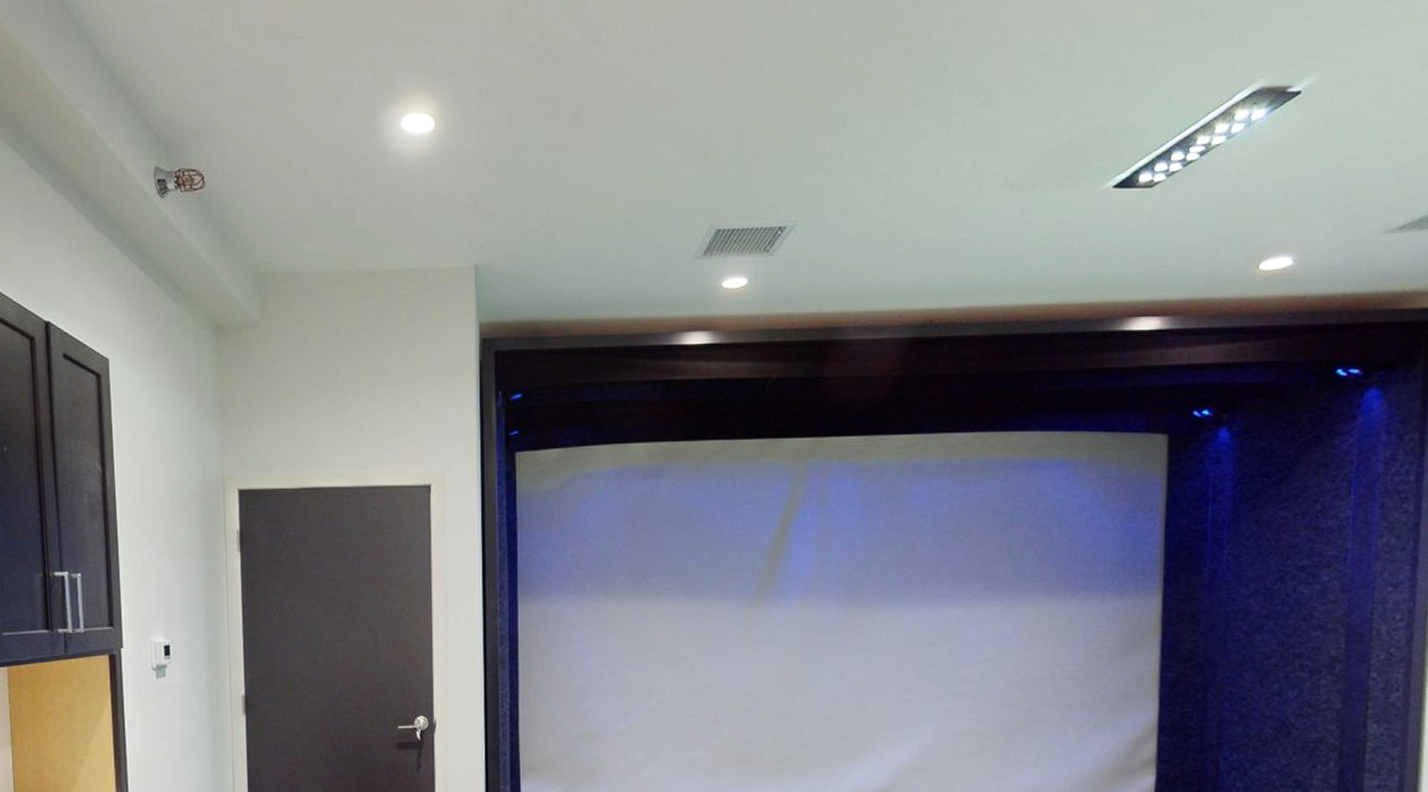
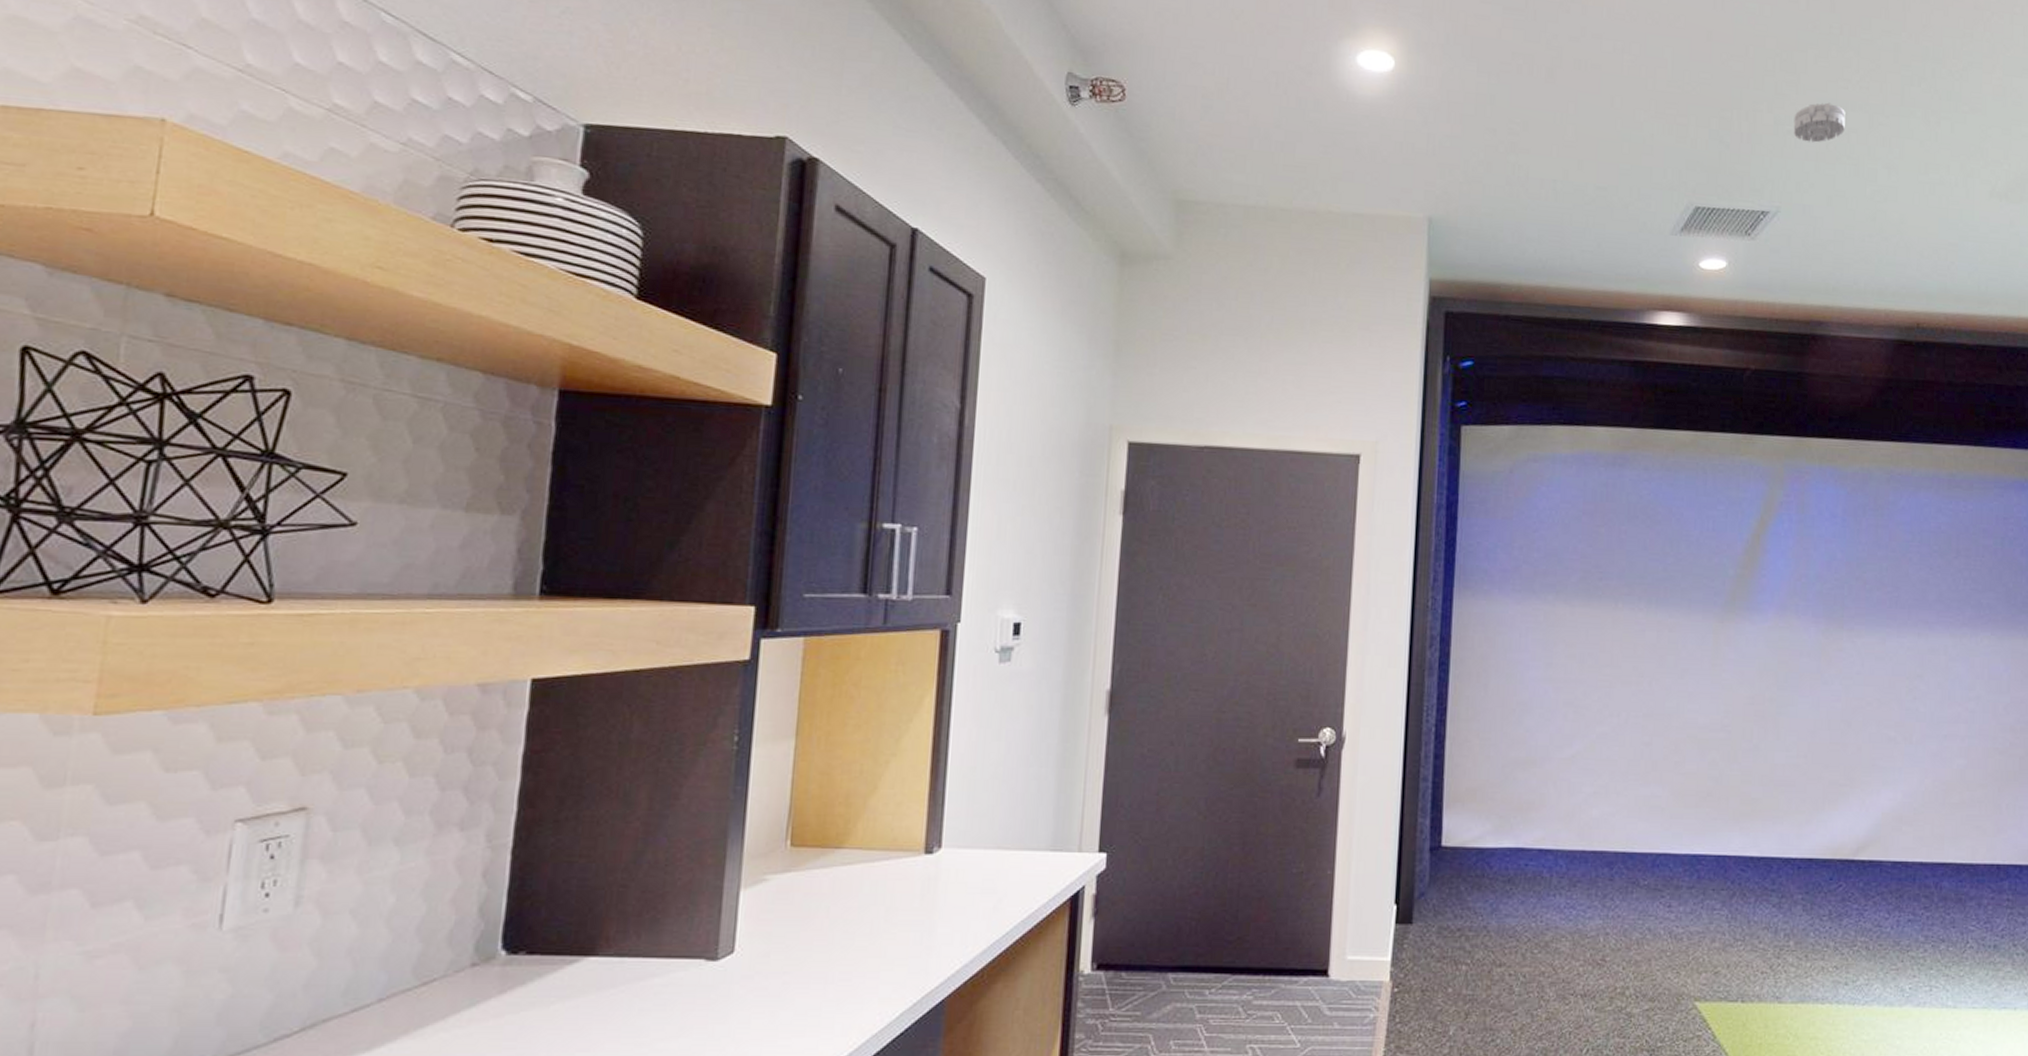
smoke detector: none [808,112,858,154] -> present [1793,102,1845,143]

